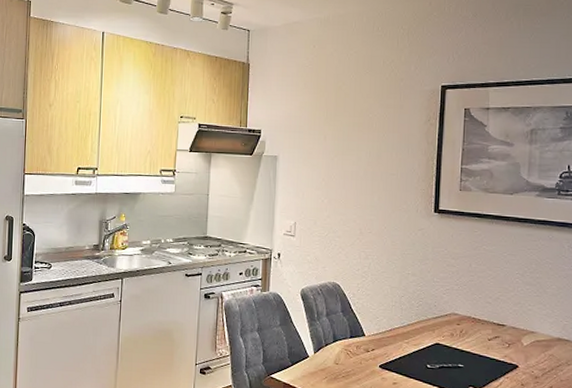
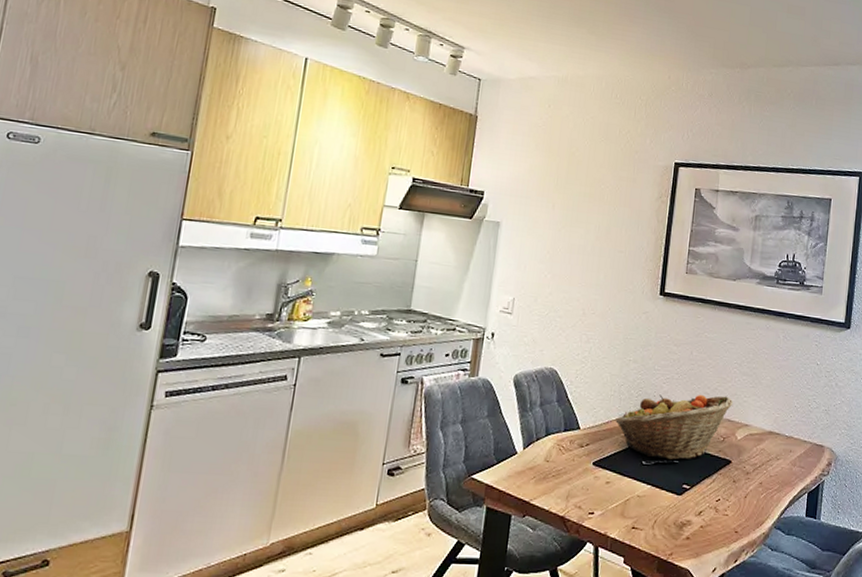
fruit basket: none [398,303,517,365] -> present [615,394,734,461]

